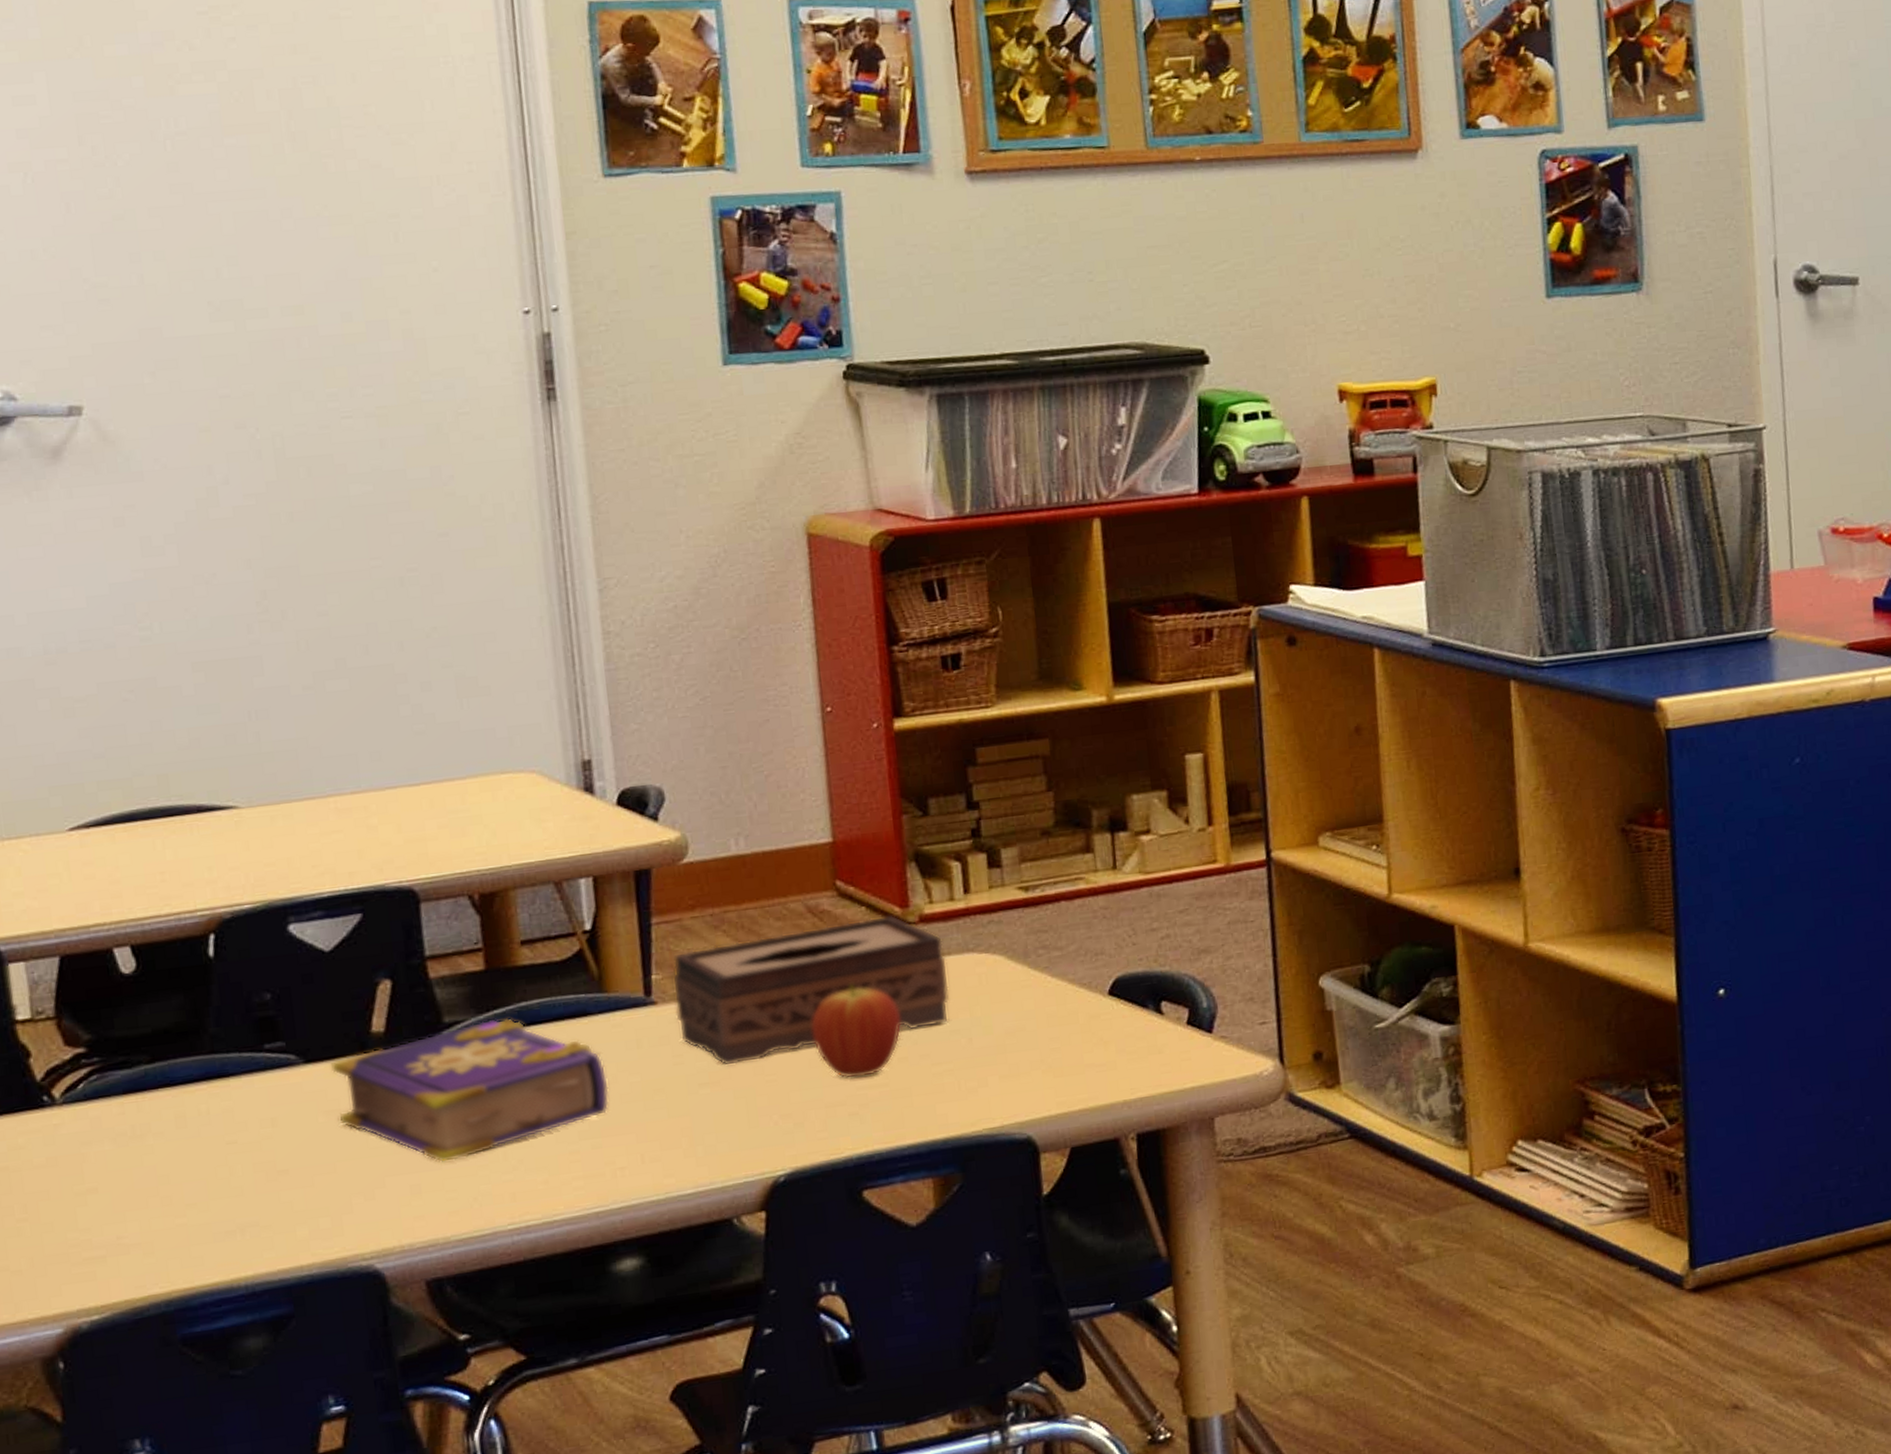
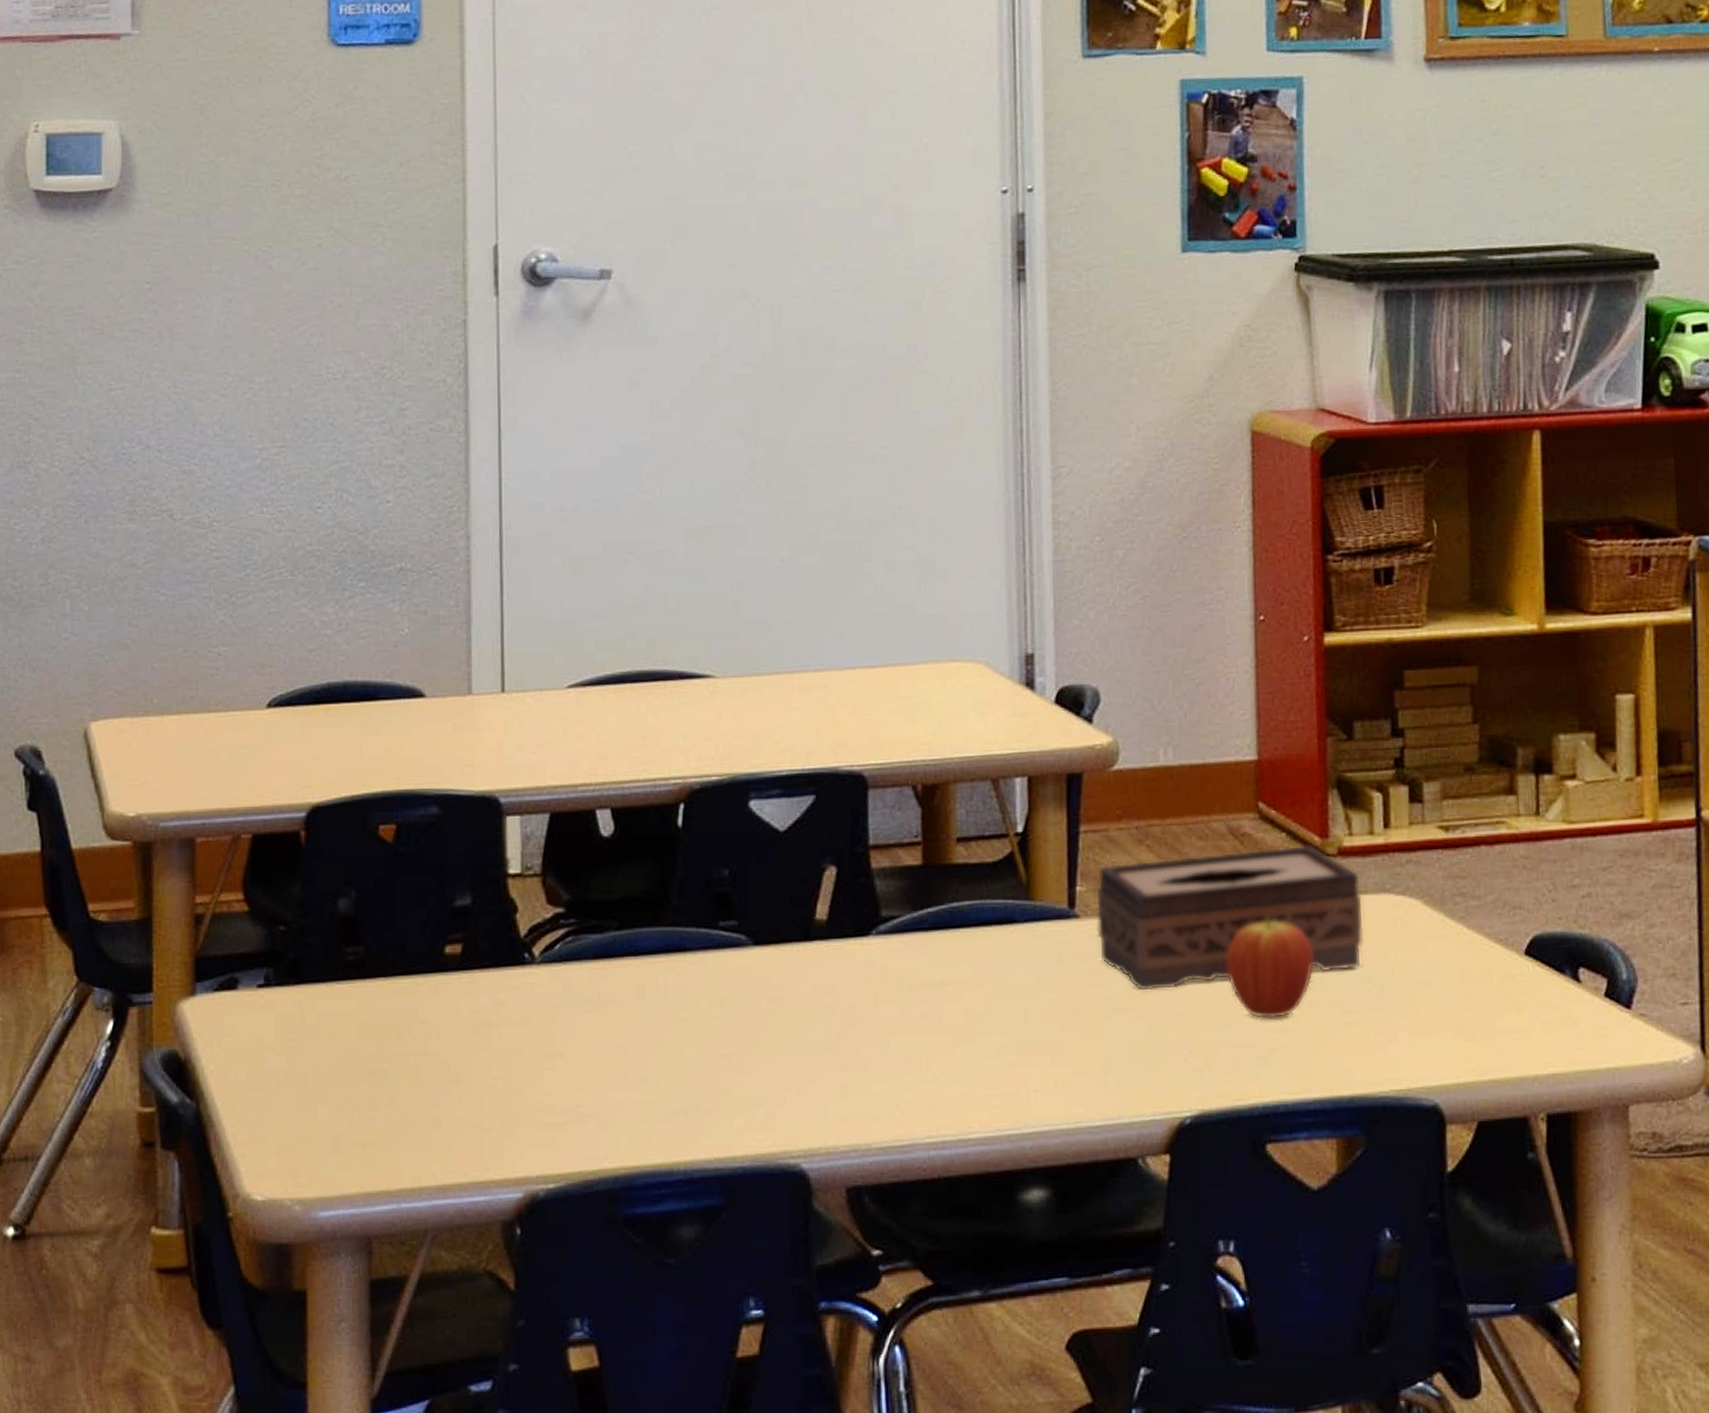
book: present [330,1018,610,1163] -> none [776,917,1029,1064]

